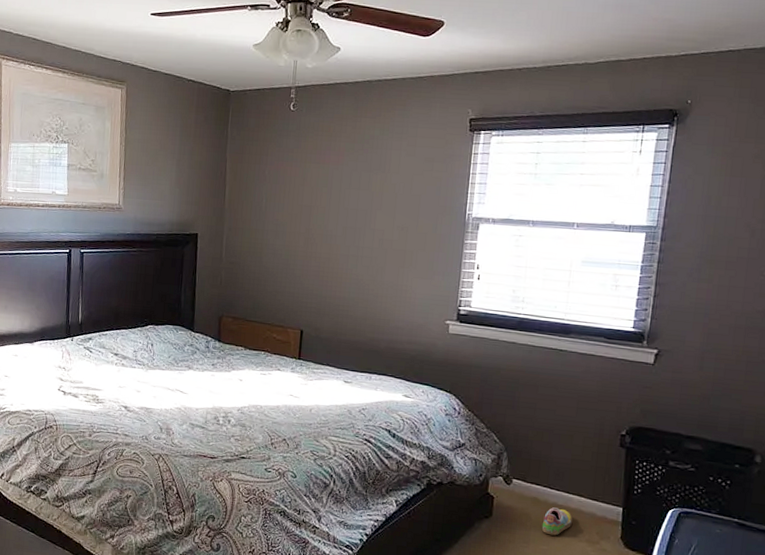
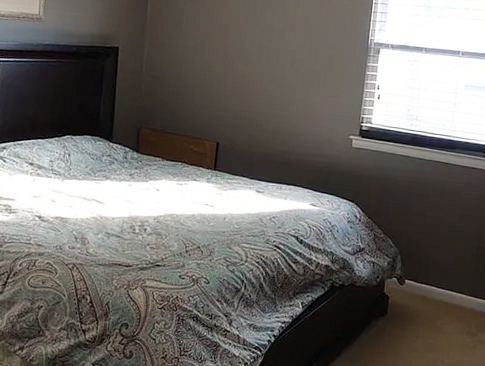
shoe: present [542,507,572,536] -> none [429,304,455,330]

